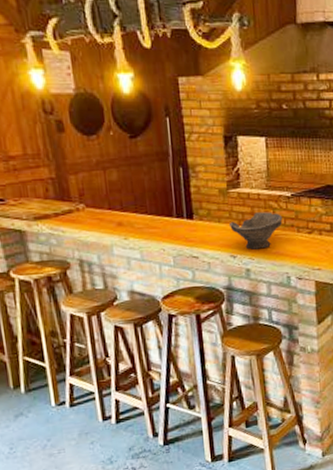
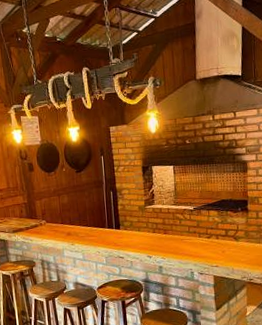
bowl: present [229,212,283,250] -> none [147,222,187,251]

